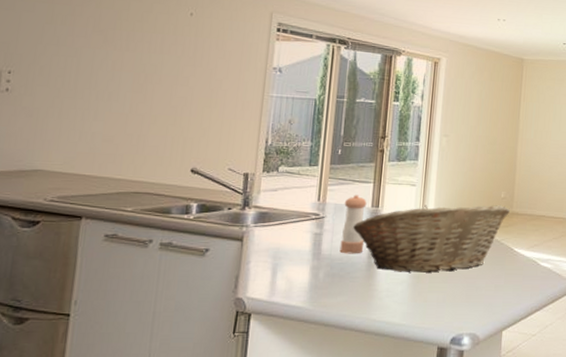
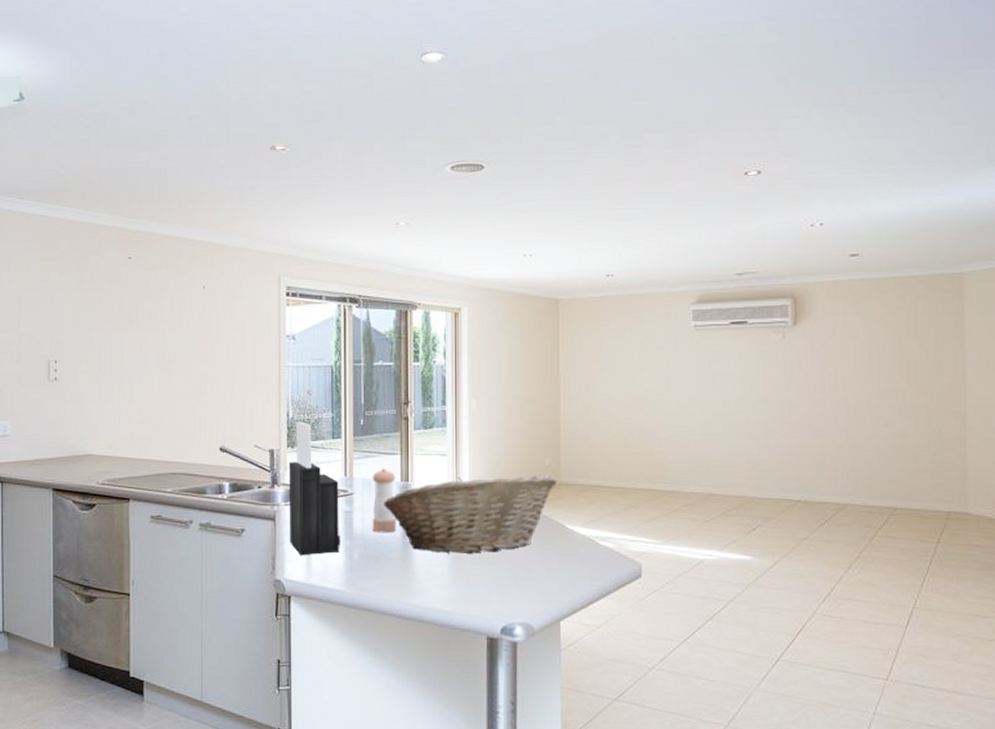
knife block: none [256,148,312,275] -> present [288,421,340,556]

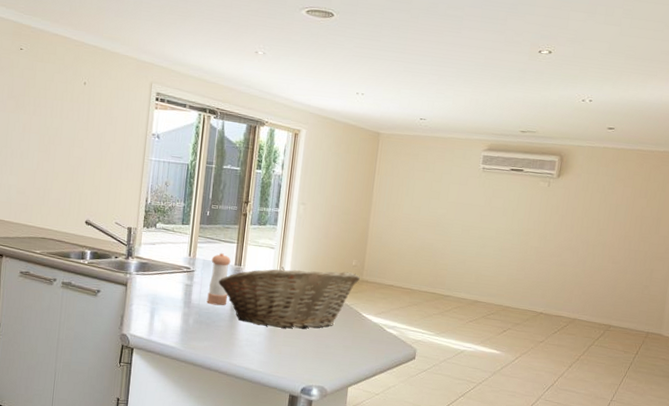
knife block: present [288,421,340,556] -> none [137,207,184,318]

